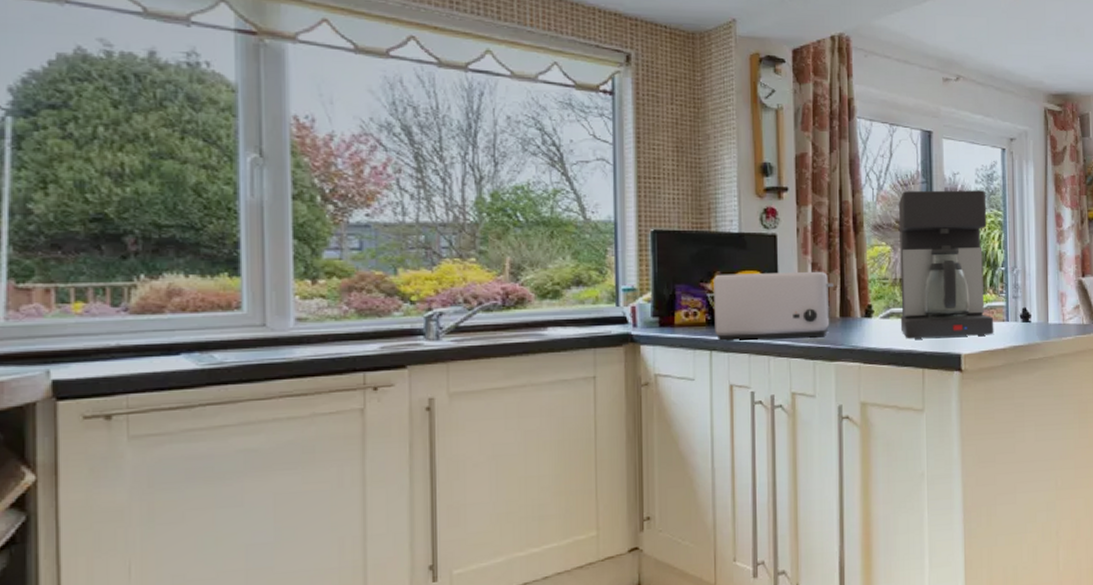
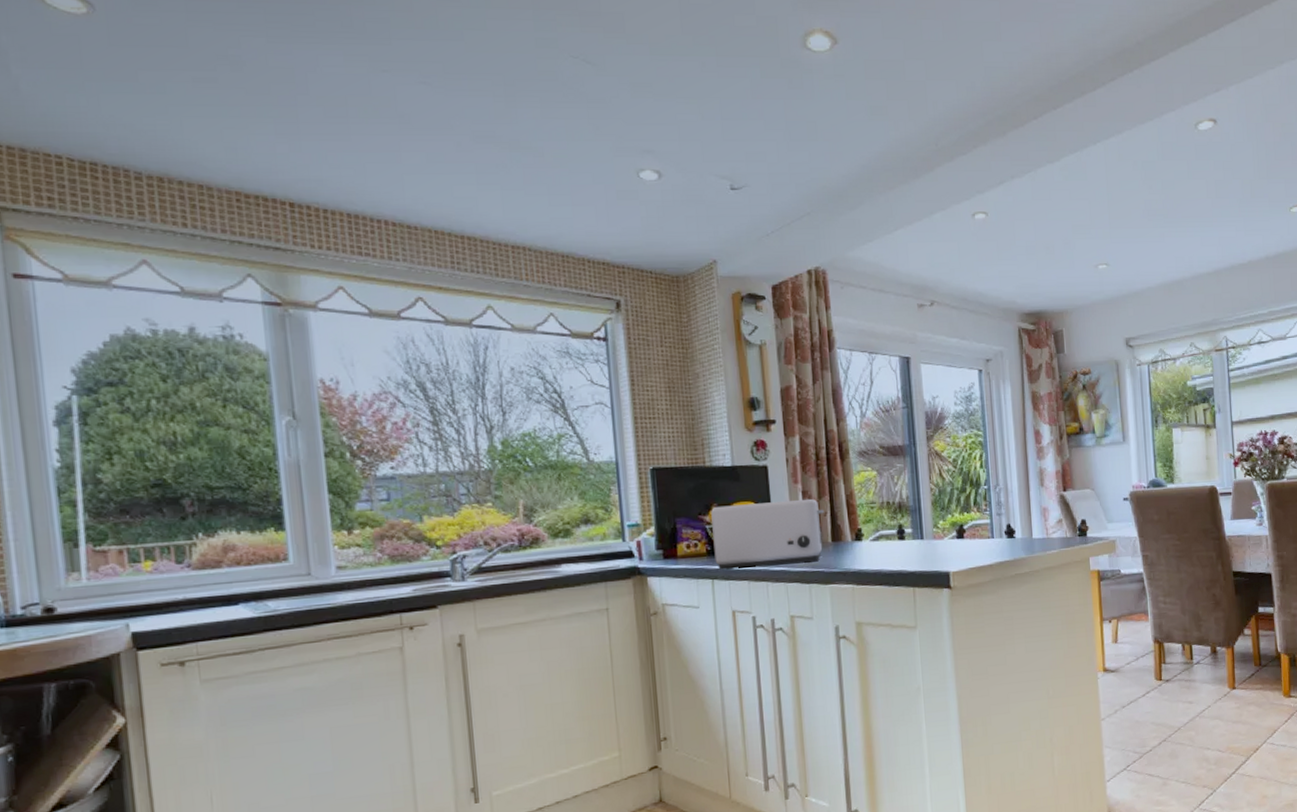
coffee maker: present [898,190,994,339] -> none [881,412,980,560]

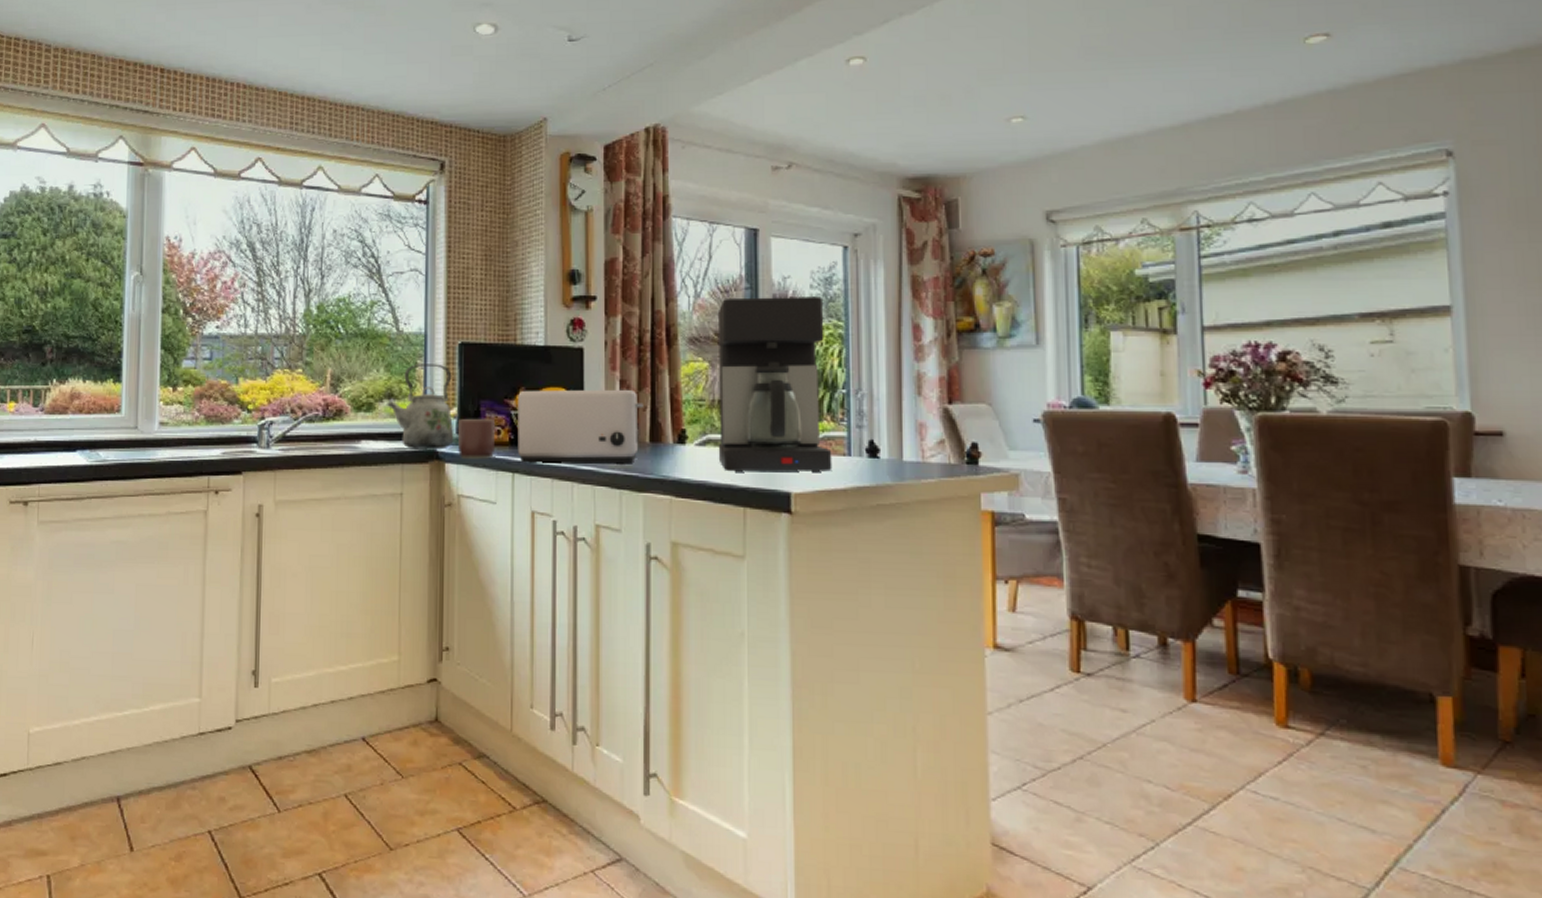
kettle: none [583,488,654,568] -> present [386,364,454,450]
mug: none [655,533,694,573] -> present [457,418,496,461]
coffee maker: none [881,412,980,560] -> present [717,296,832,473]

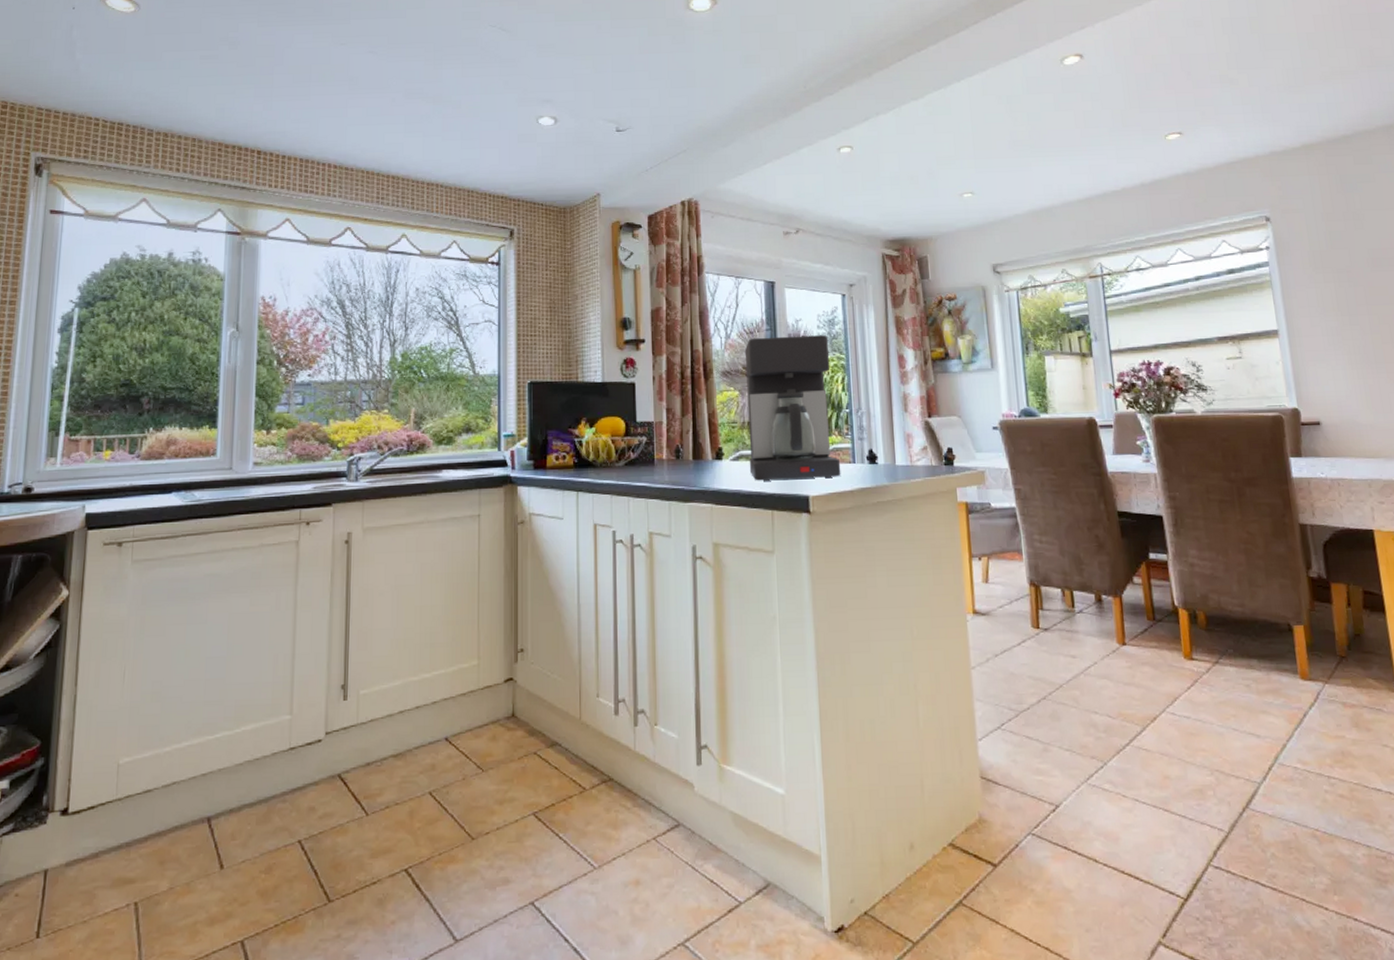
kettle: present [386,364,454,450] -> none [464,400,525,476]
mug: present [457,418,496,461] -> none [528,445,562,483]
toaster: present [517,389,643,464] -> none [580,416,686,484]

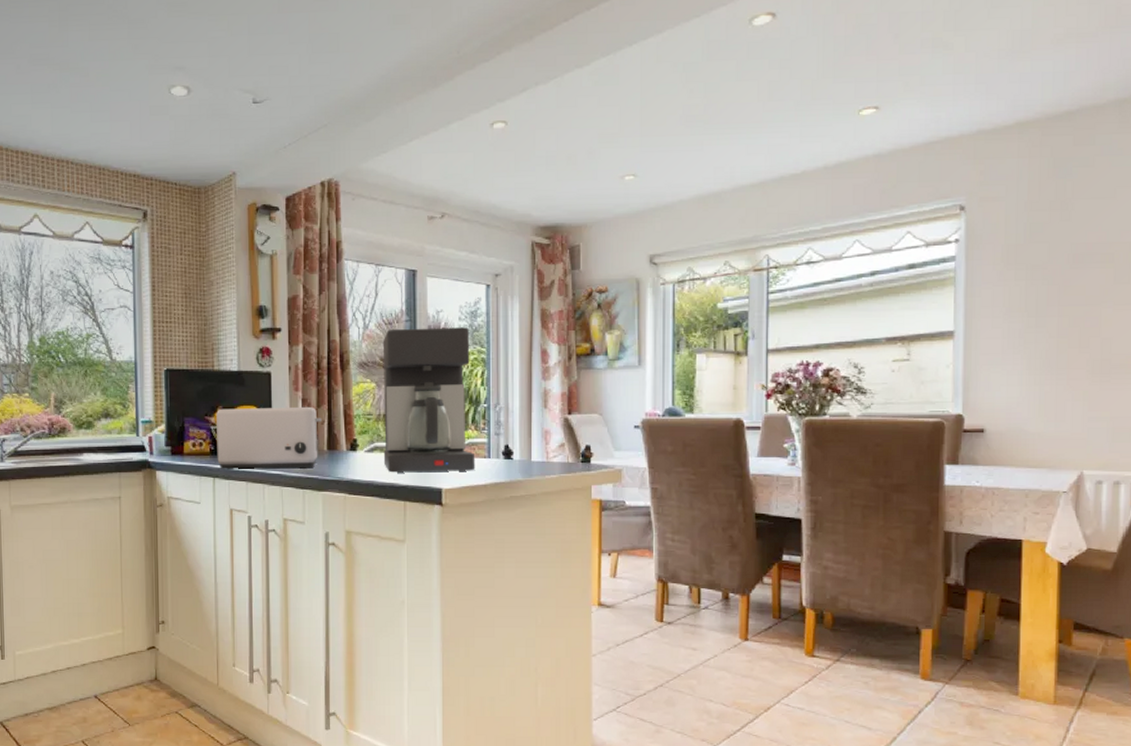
toaster: none [580,416,686,484] -> present [216,406,322,470]

